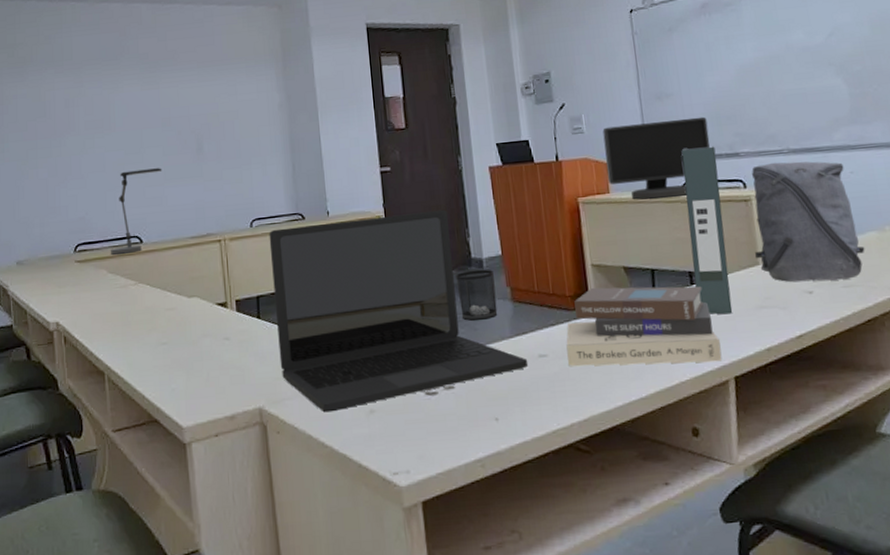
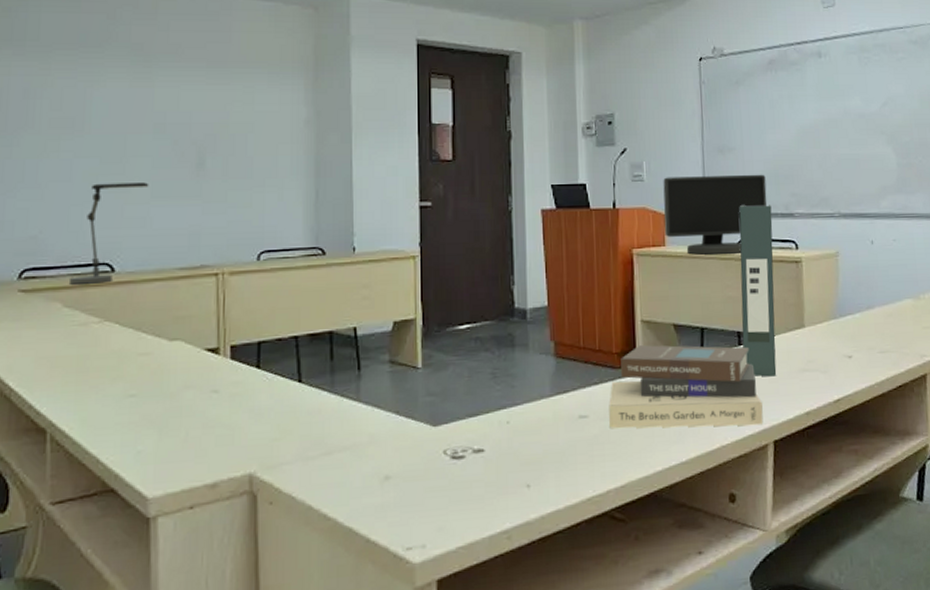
laptop: present [269,209,529,413] -> none [279,253,567,480]
waste bin: present [456,269,498,321] -> none [496,321,538,377]
backpack: present [751,161,865,283] -> none [802,225,901,347]

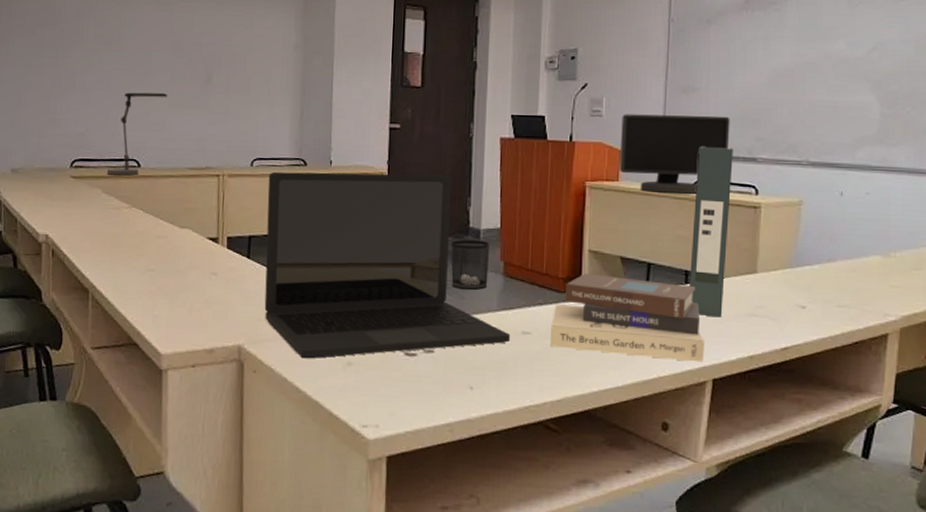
laptop: none [279,253,567,480] -> present [264,171,511,359]
waste bin: none [496,321,538,377] -> present [451,239,489,290]

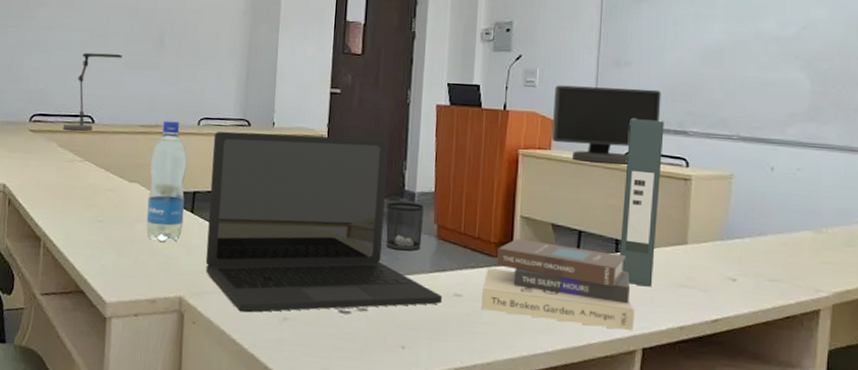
bottle: none [200,163,241,290] -> present [146,121,188,243]

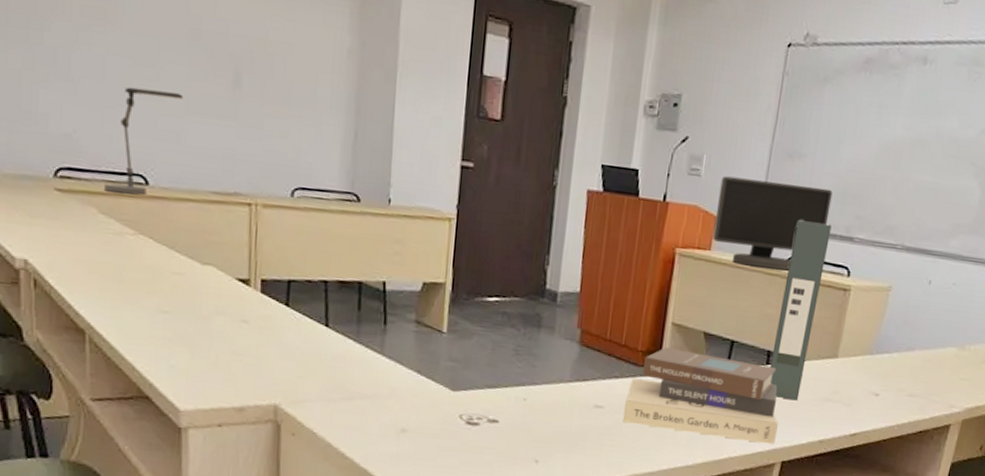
bottle: present [146,121,188,243] -> none [227,188,279,341]
laptop: present [205,131,443,313] -> none [306,205,583,424]
waste bin: present [386,201,424,251] -> none [522,301,567,359]

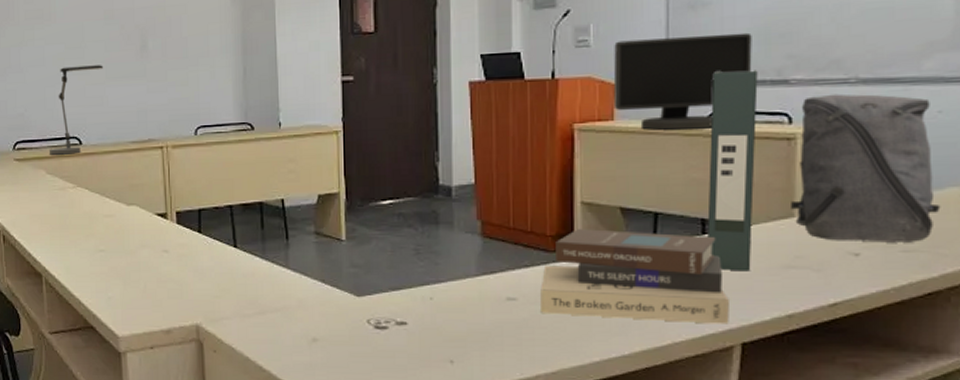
backpack: none [837,255,949,389] -> present [791,93,941,243]

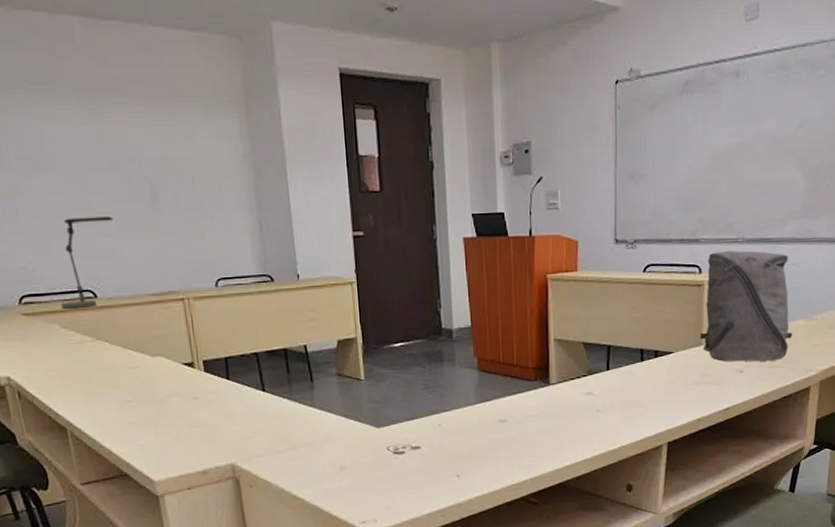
books: present [540,229,729,324] -> none [525,360,660,431]
monitor: present [613,32,752,130] -> none [577,200,675,279]
binder: present [707,70,758,272] -> none [644,231,679,388]

